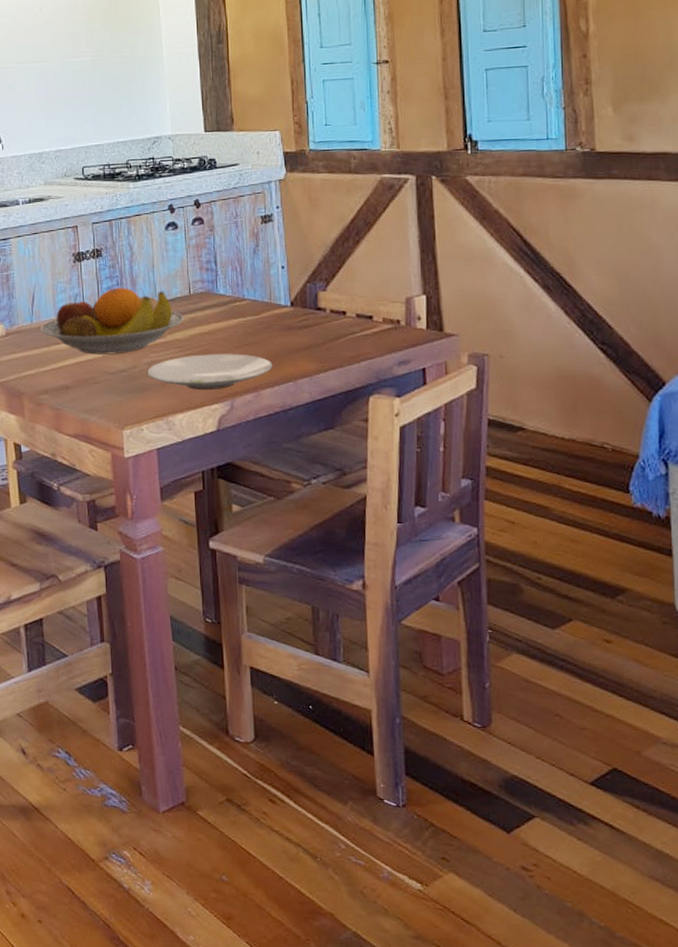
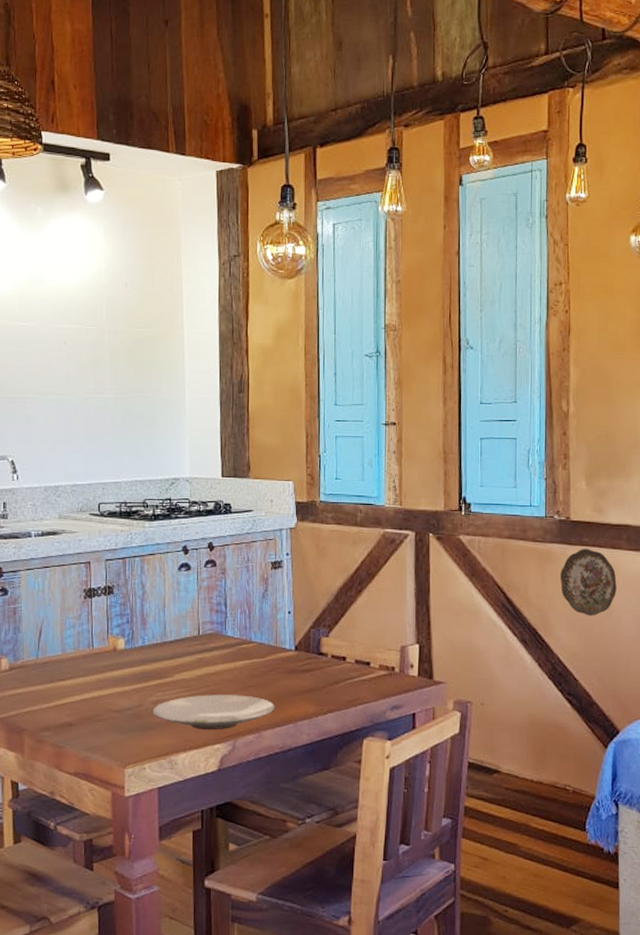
fruit bowl: present [39,287,184,355] -> none [45,625,192,692]
decorative plate: none [585,182,656,257] -> present [559,549,617,616]

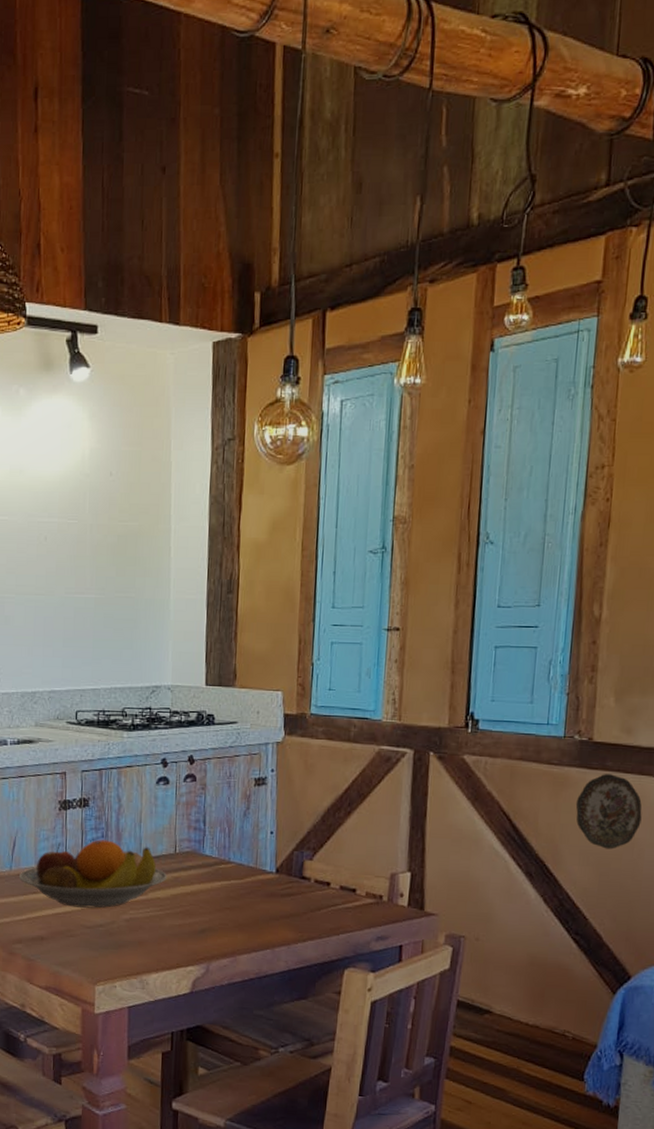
fruit bowl: none [45,625,192,692] -> present [18,839,168,908]
plate: present [151,694,275,730] -> none [124,915,252,952]

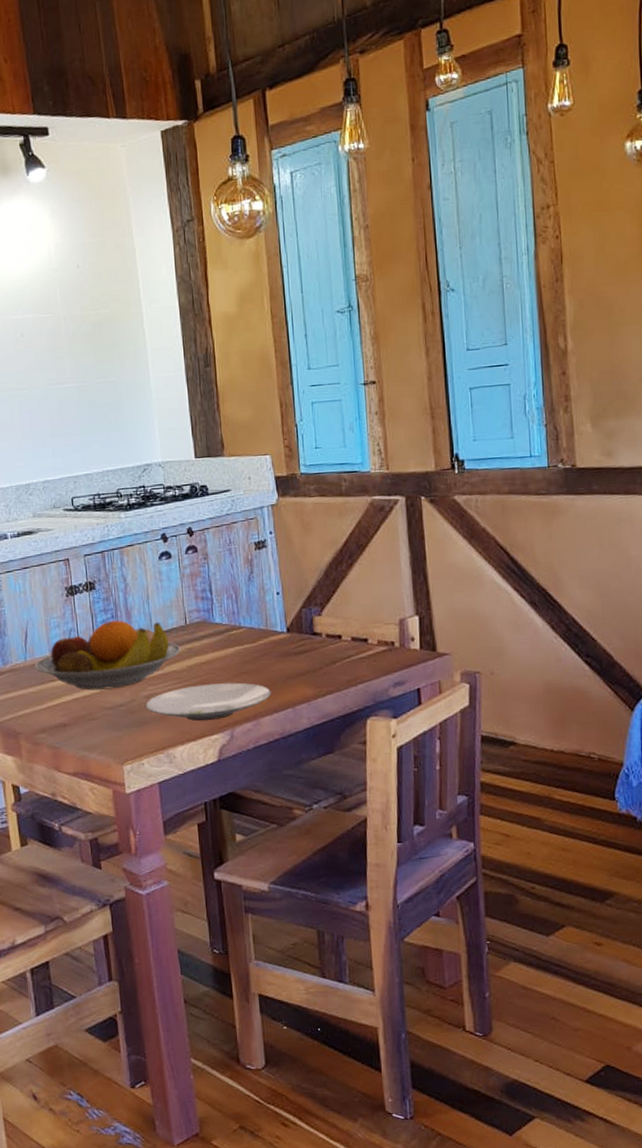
plate: none [124,915,252,952] -> present [145,682,271,721]
decorative plate: present [575,774,642,850] -> none [568,497,634,570]

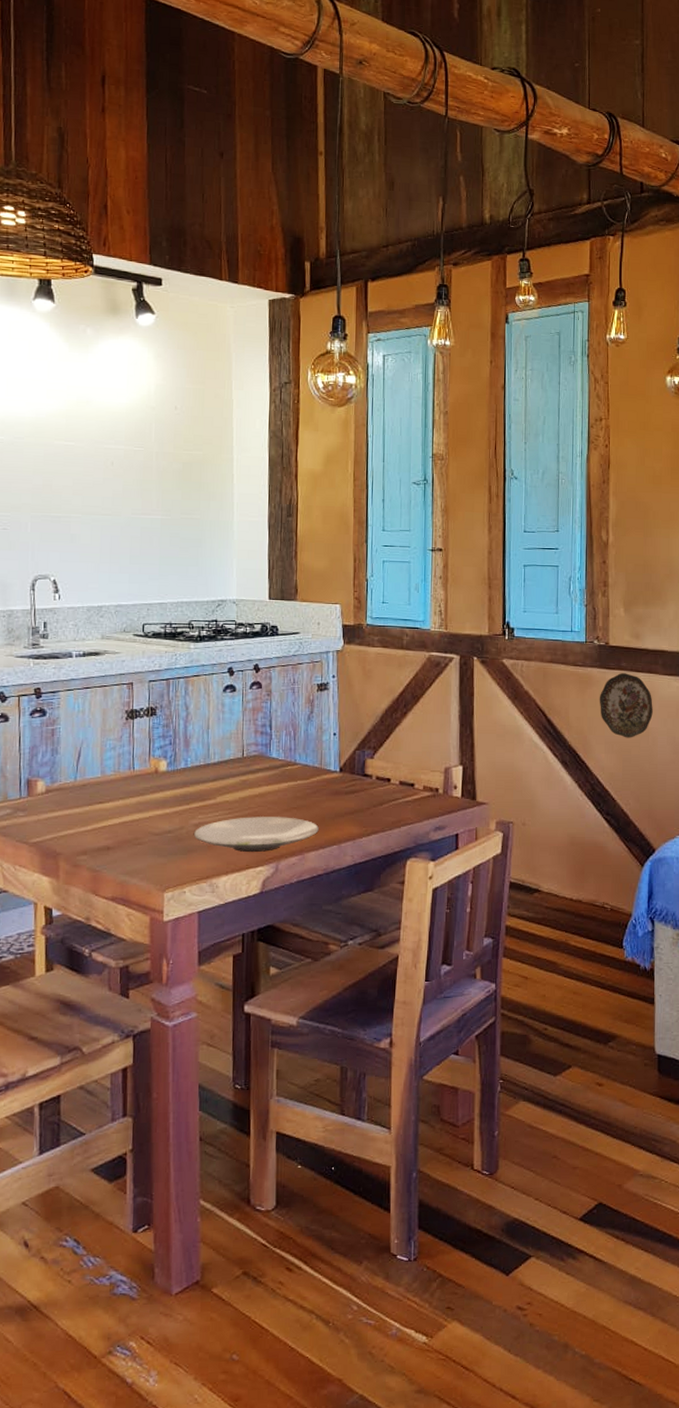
fruit bowl: present [34,620,181,690] -> none [83,747,236,815]
decorative plate: none [568,497,634,570] -> present [599,673,653,738]

